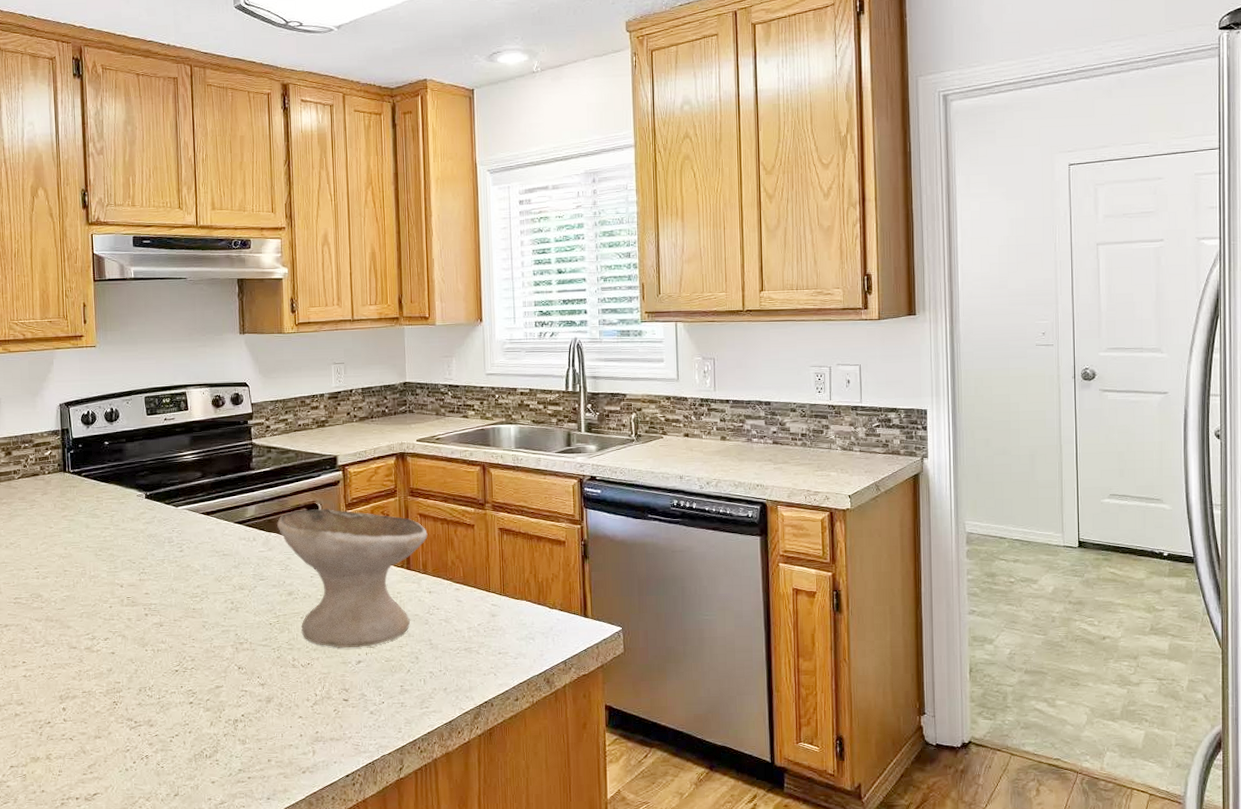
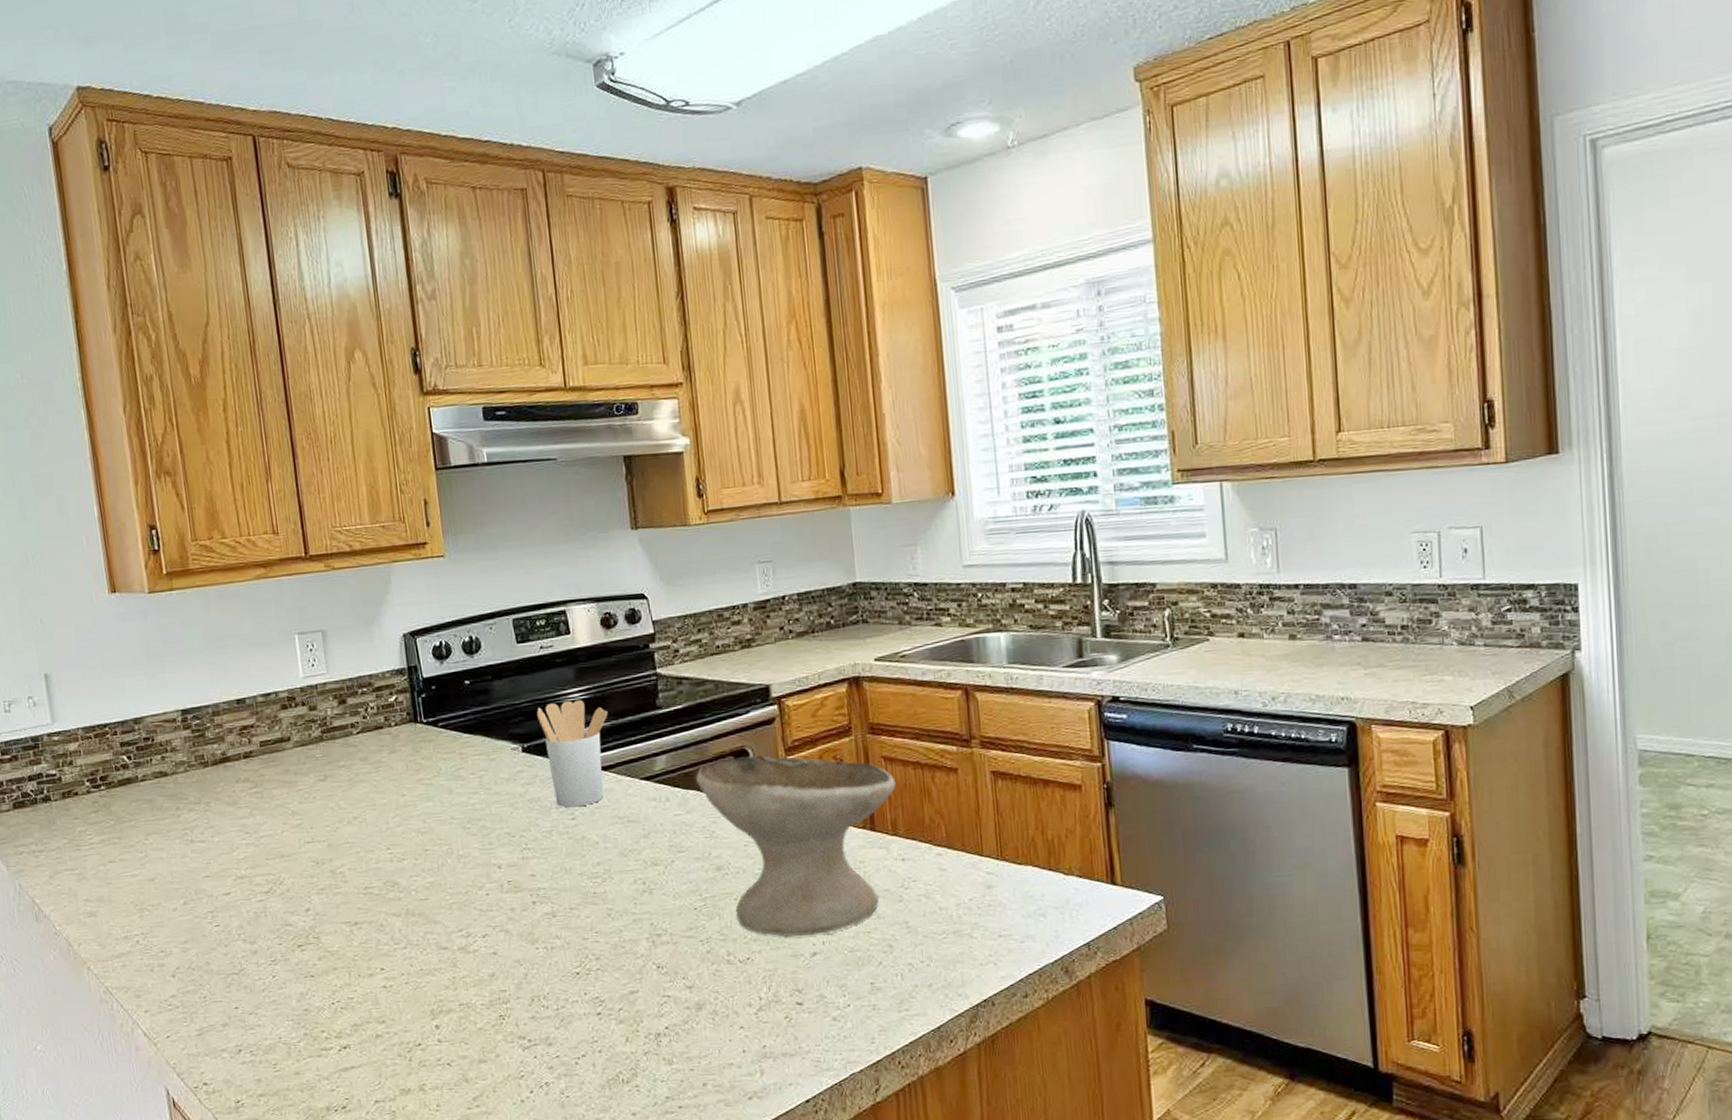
utensil holder: none [159,460,213,543] -> present [537,699,608,808]

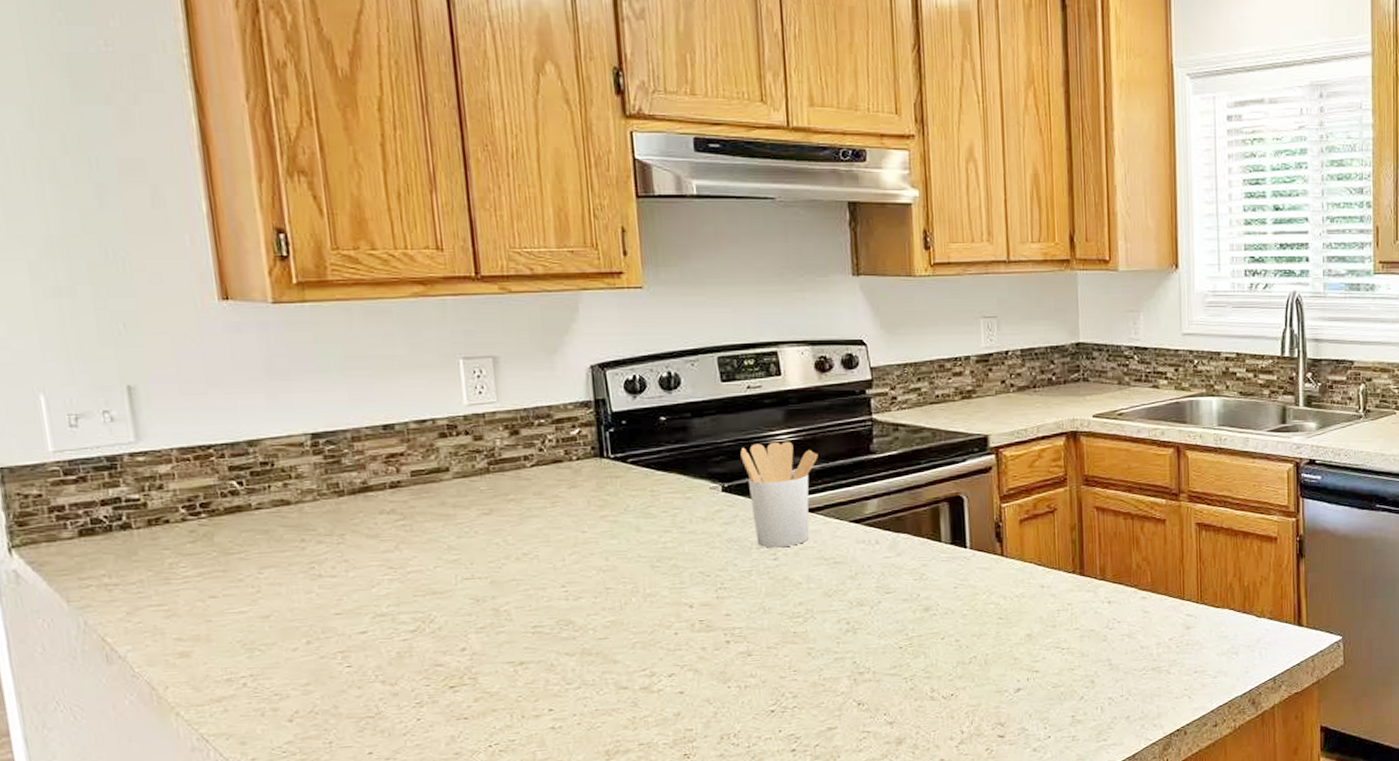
bowl: present [695,754,896,937] -> none [907,501,1107,674]

